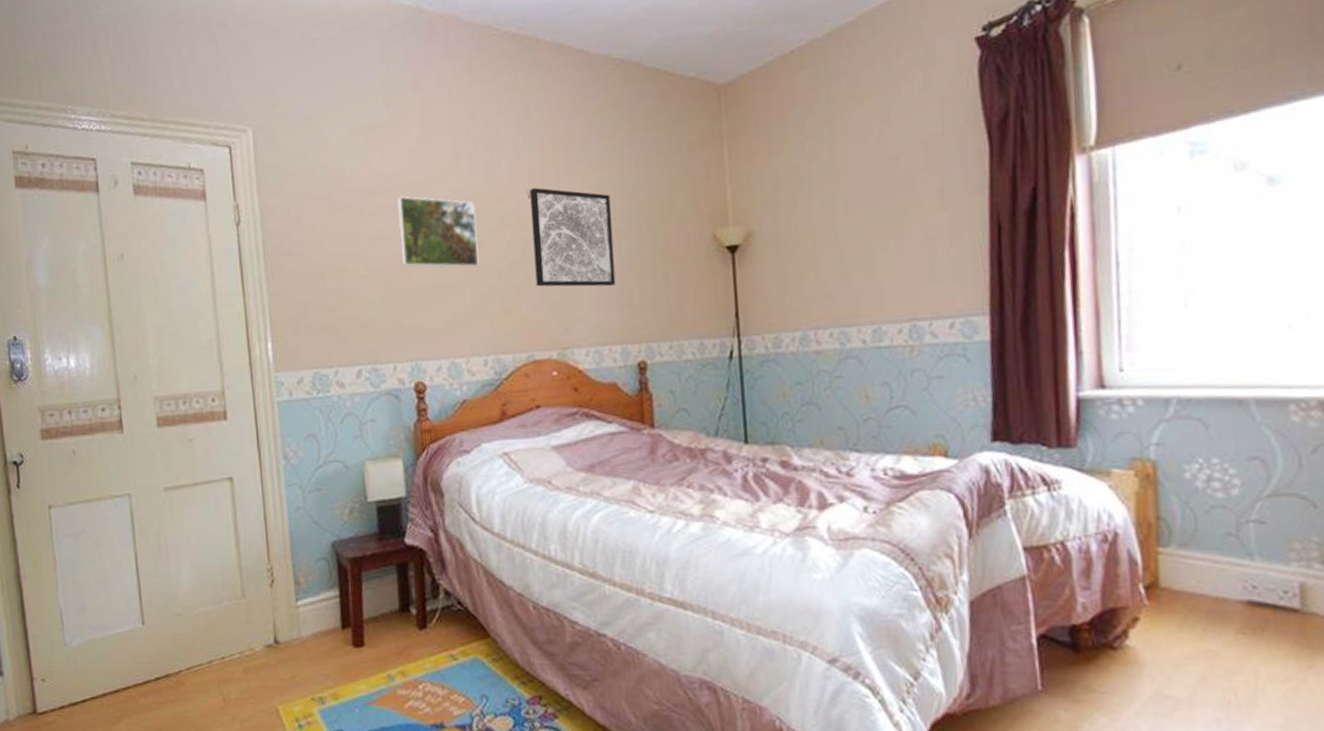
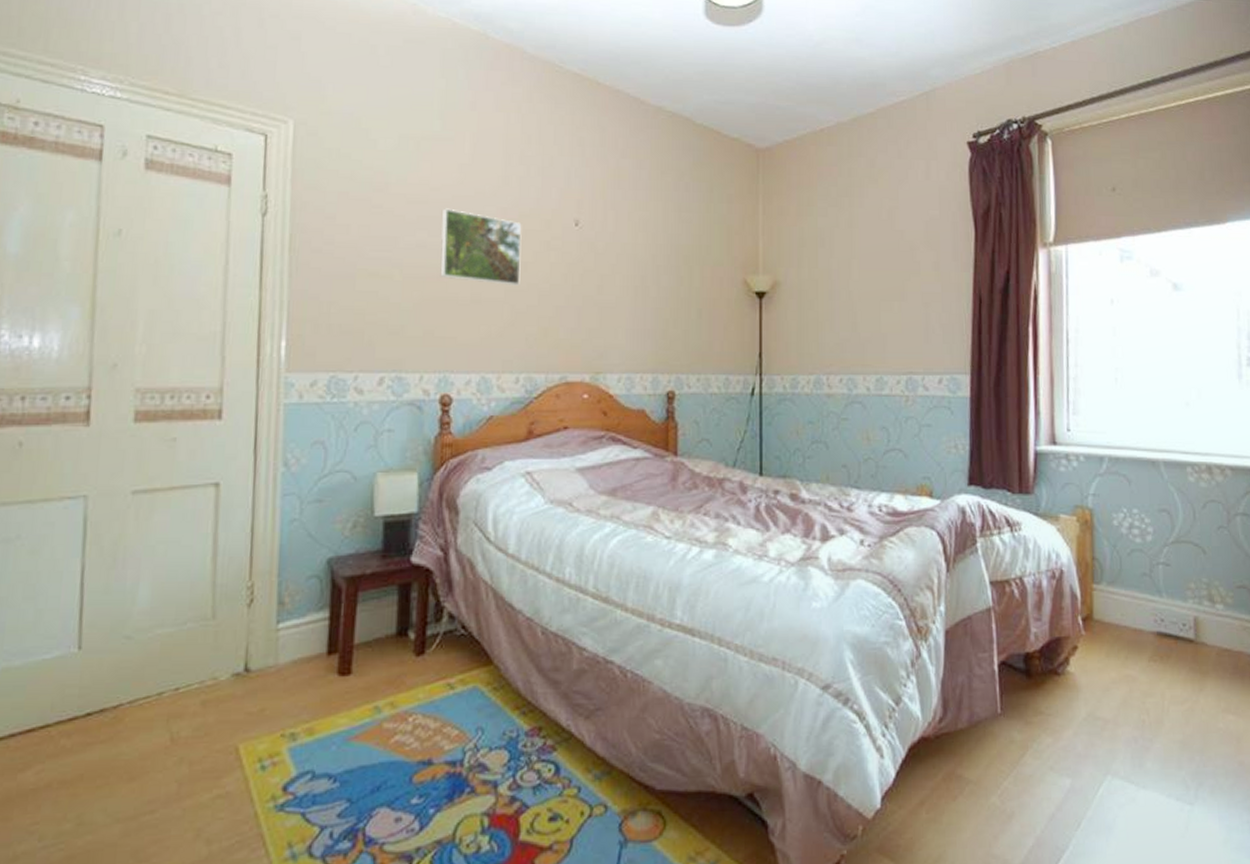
wall art: present [530,187,616,287] -> none [575,217,653,317]

